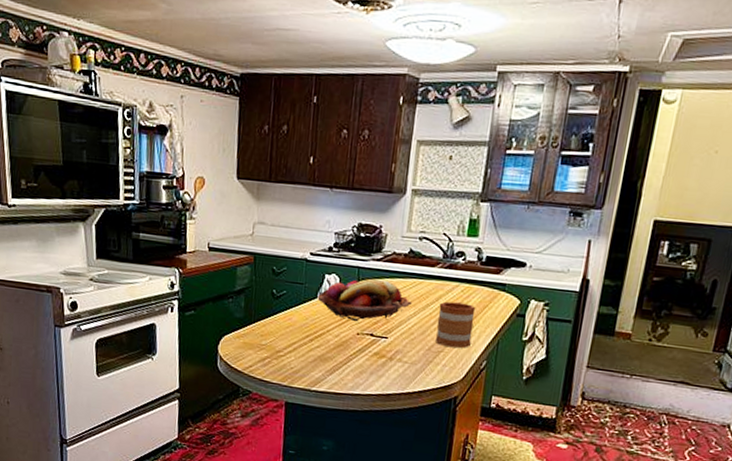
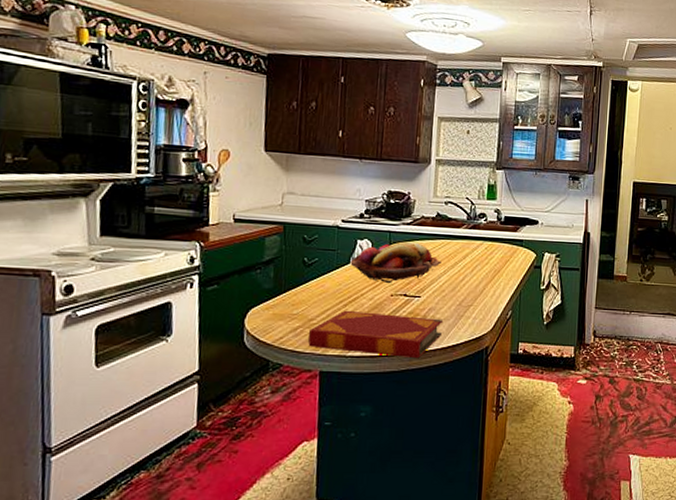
hardback book: none [275,345,409,401] -> present [307,310,443,359]
mug: present [436,301,476,348] -> none [465,259,499,301]

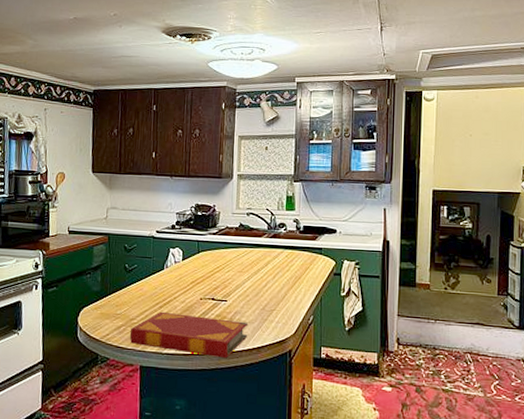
fruit basket: present [350,241,441,284] -> none [164,250,245,289]

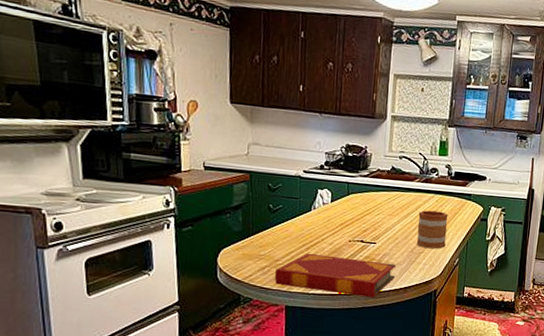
mug: none [268,266,299,306] -> present [417,210,448,249]

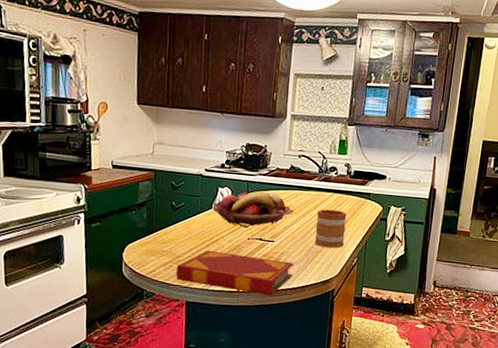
fruit basket: none [312,192,395,231] -> present [212,191,294,229]

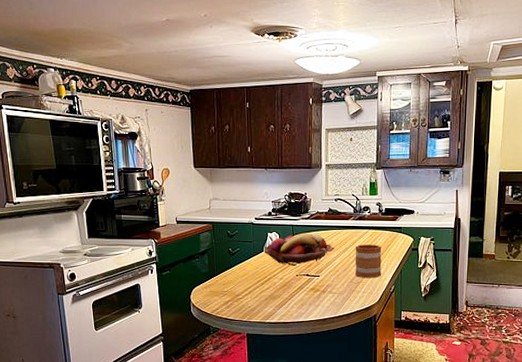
hardback book: present [175,250,294,296] -> none [236,287,339,324]

